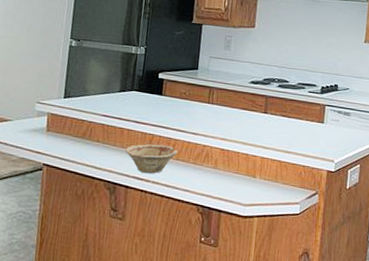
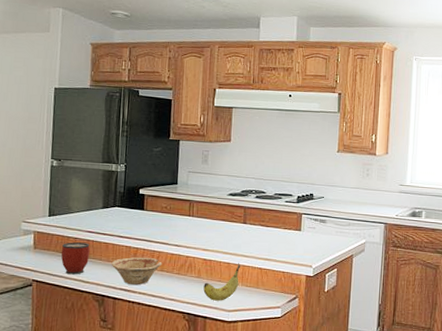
mug: none [74,126,105,160] -> present [61,242,90,275]
fruit: none [219,153,260,194] -> present [203,262,241,301]

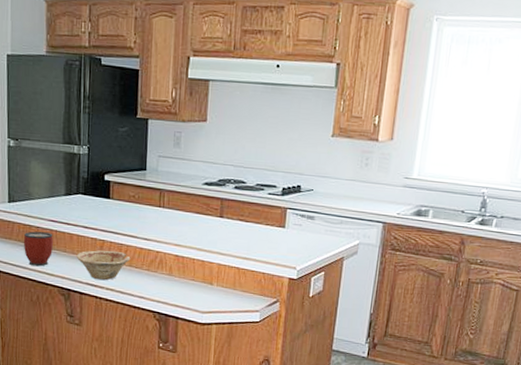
fruit: present [203,262,241,301] -> none [175,260,217,302]

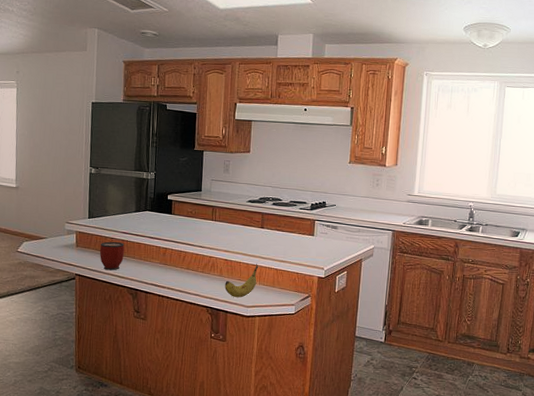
dish: present [76,250,131,281] -> none [143,256,188,281]
fruit: none [175,260,217,302] -> present [225,263,259,298]

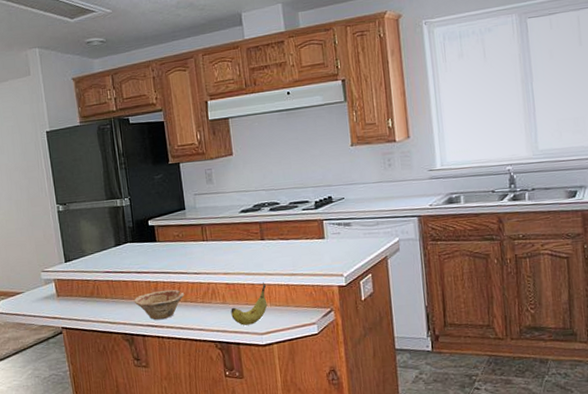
mug: present [99,241,125,271] -> none [83,283,112,318]
dish: none [143,256,188,281] -> present [134,289,185,320]

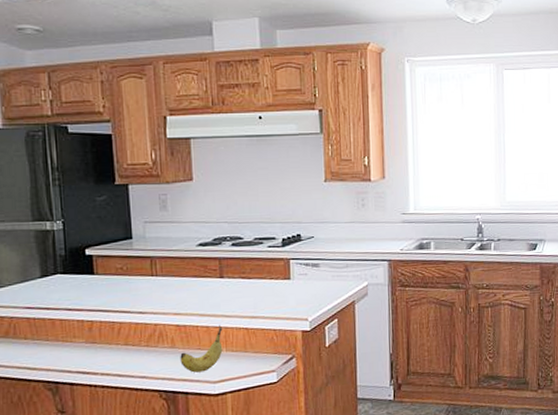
dish: present [134,289,185,320] -> none [61,330,126,366]

